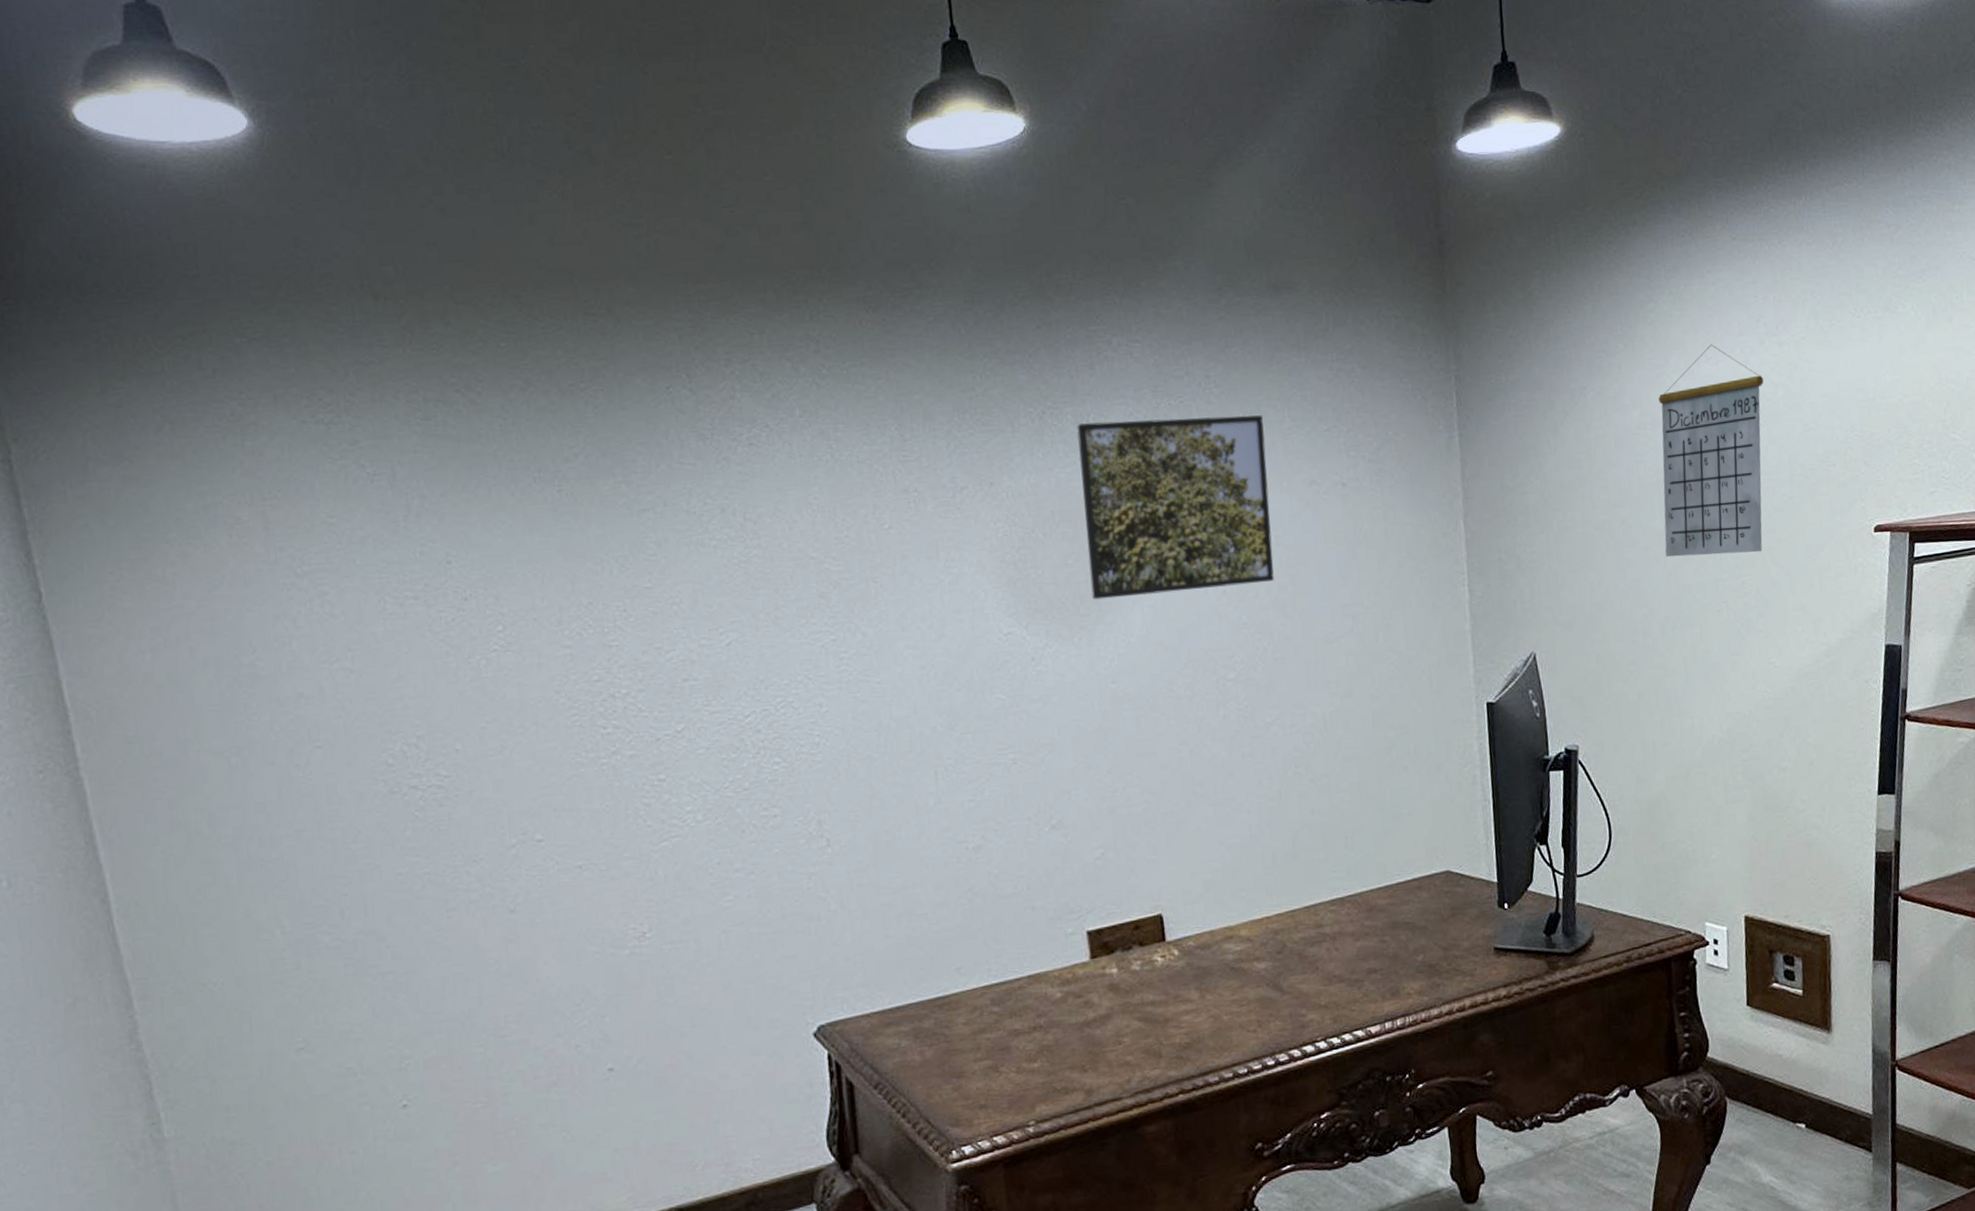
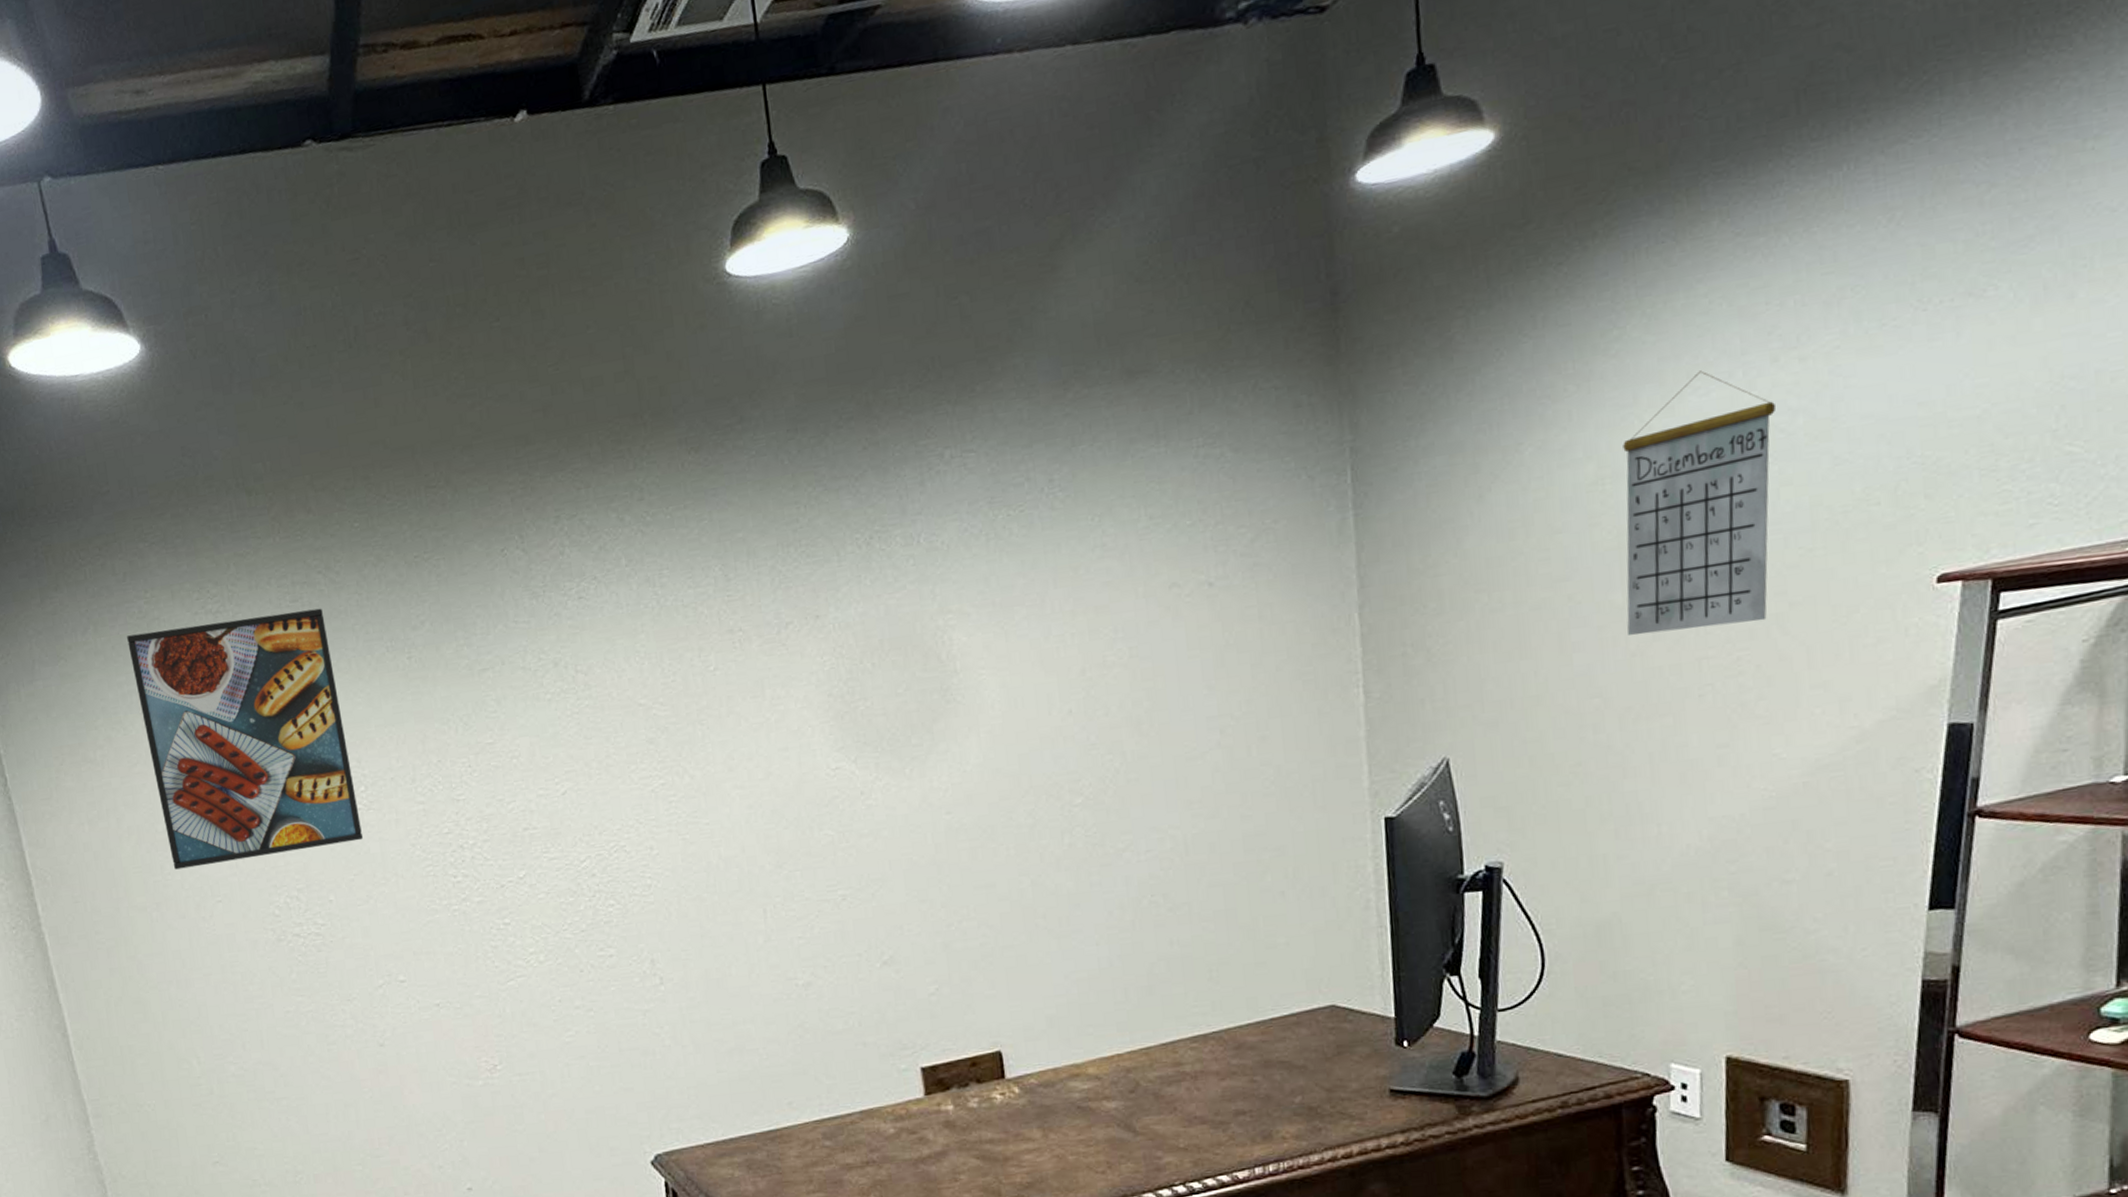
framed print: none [213,429,499,709] -> present [127,608,364,870]
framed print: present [1077,415,1274,600] -> none [907,516,1128,729]

